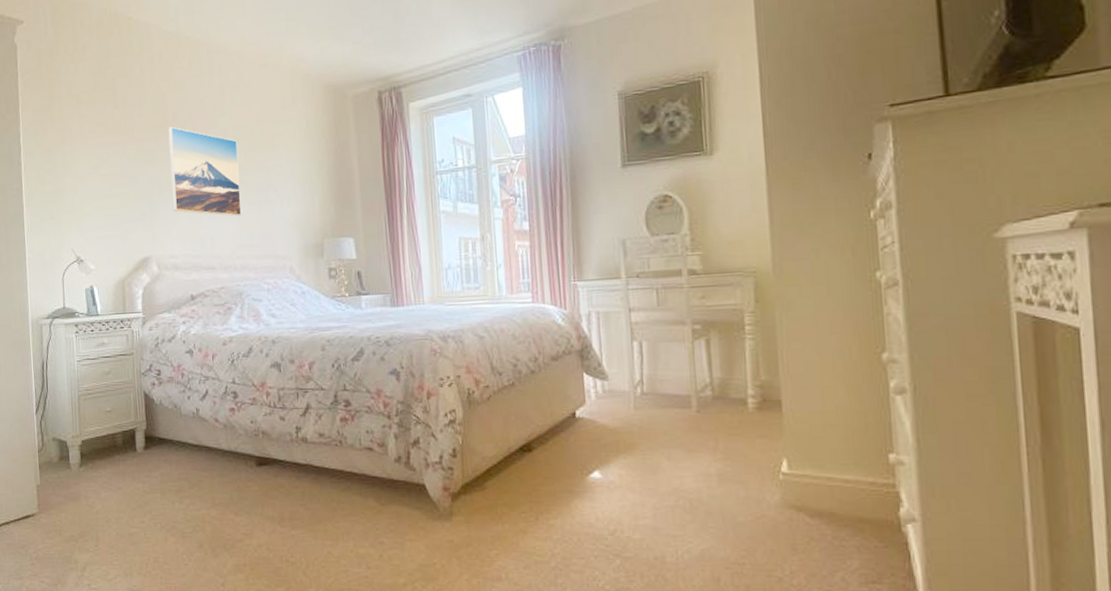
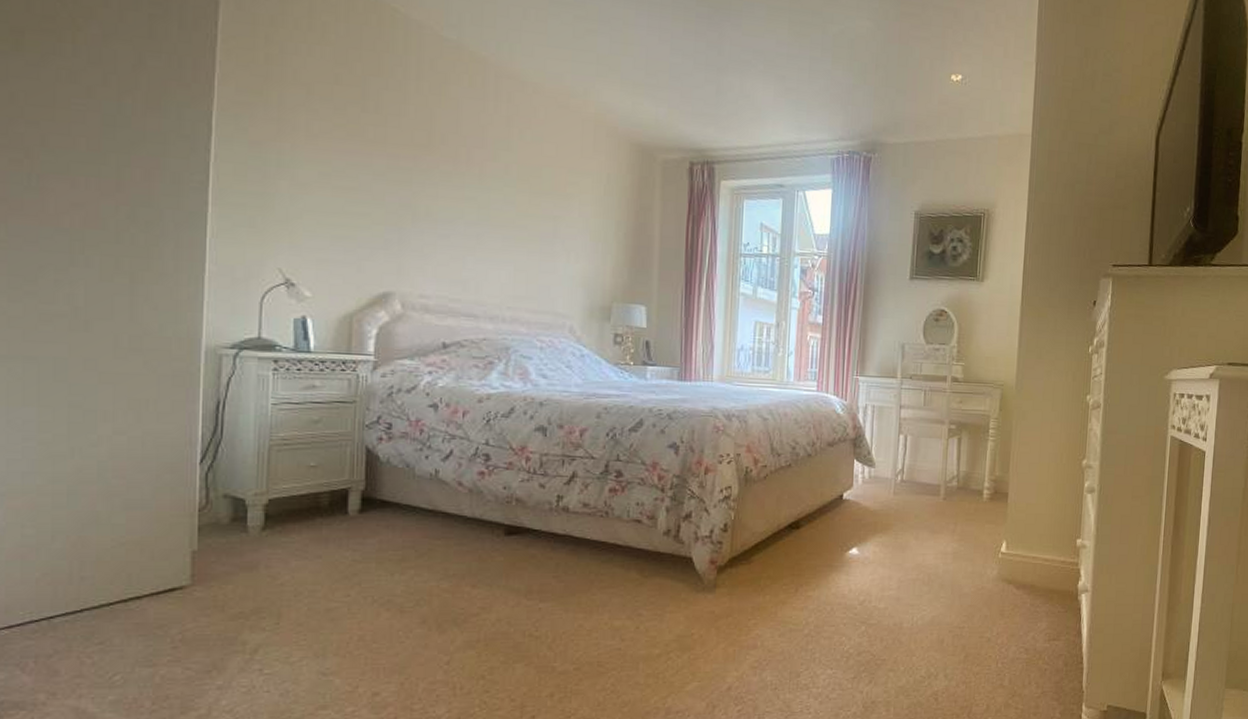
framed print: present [168,126,242,217] -> none [429,148,523,264]

